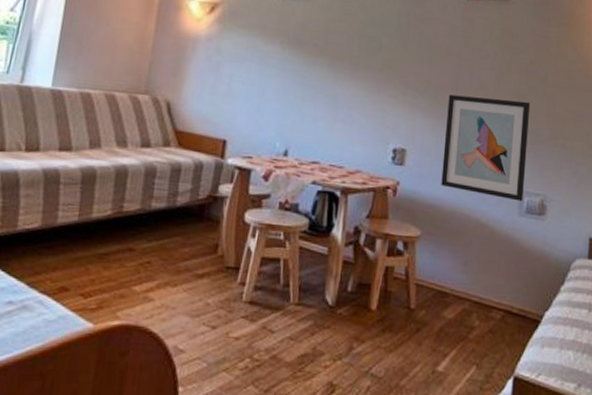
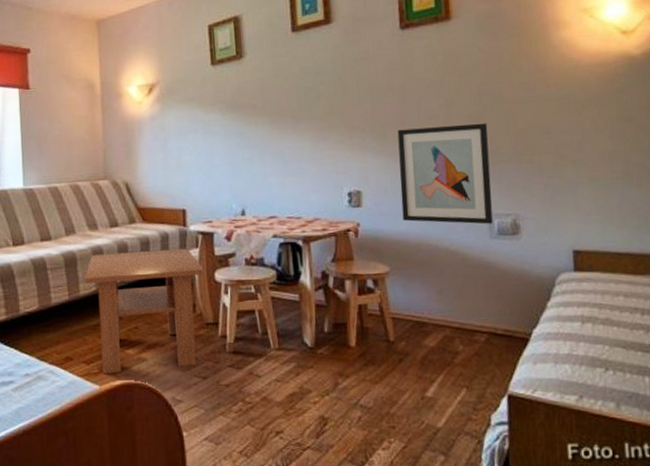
coffee table: none [100,174,235,313] -> present [84,248,204,375]

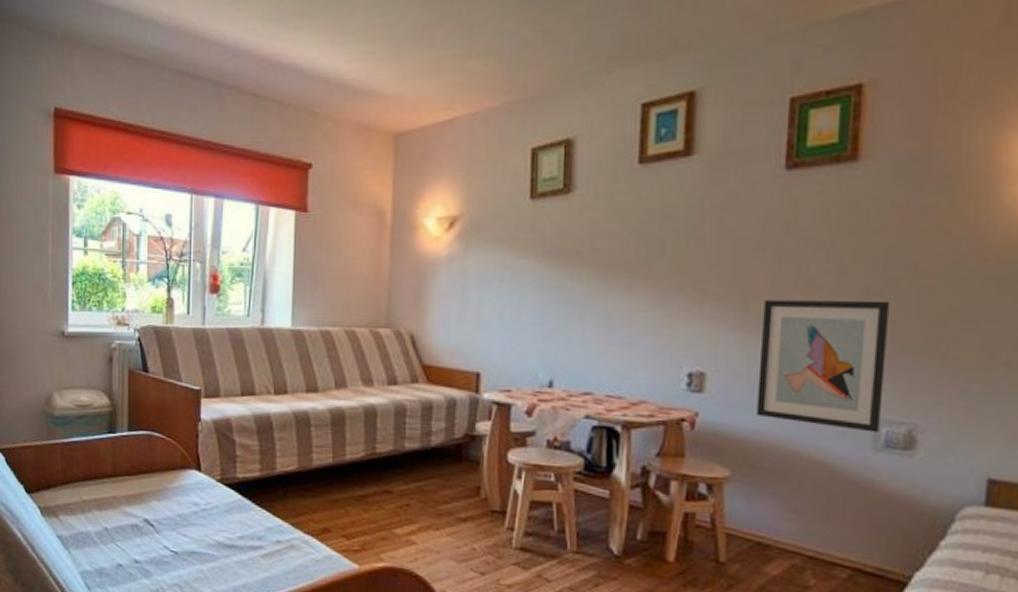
coffee table: present [84,248,204,375] -> none [352,414,495,558]

